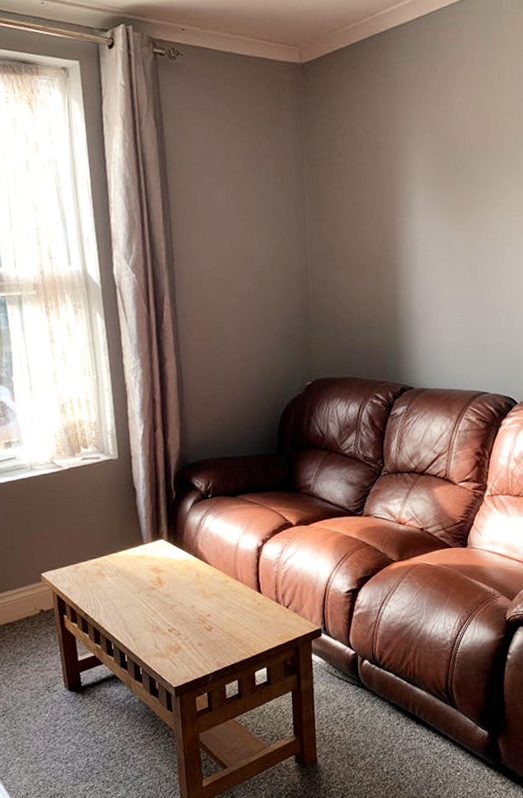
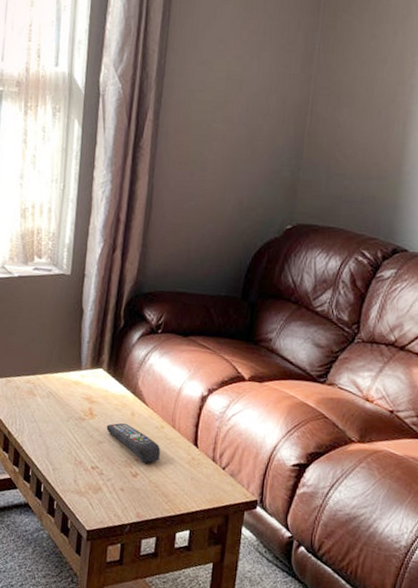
remote control: none [176,584,229,617] -> present [106,422,160,463]

